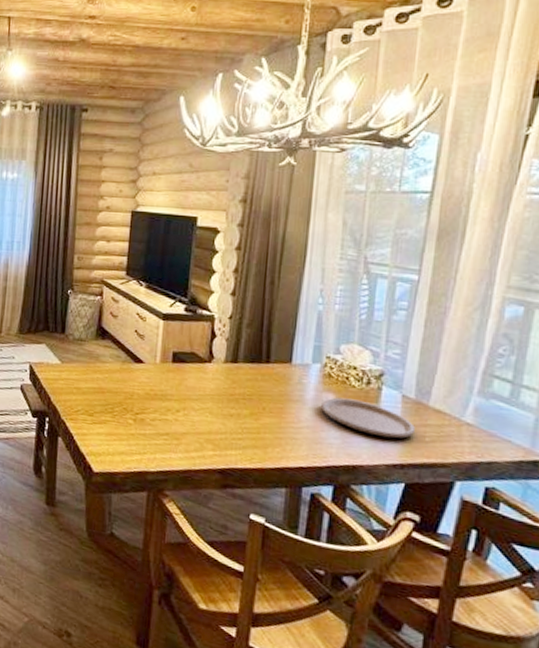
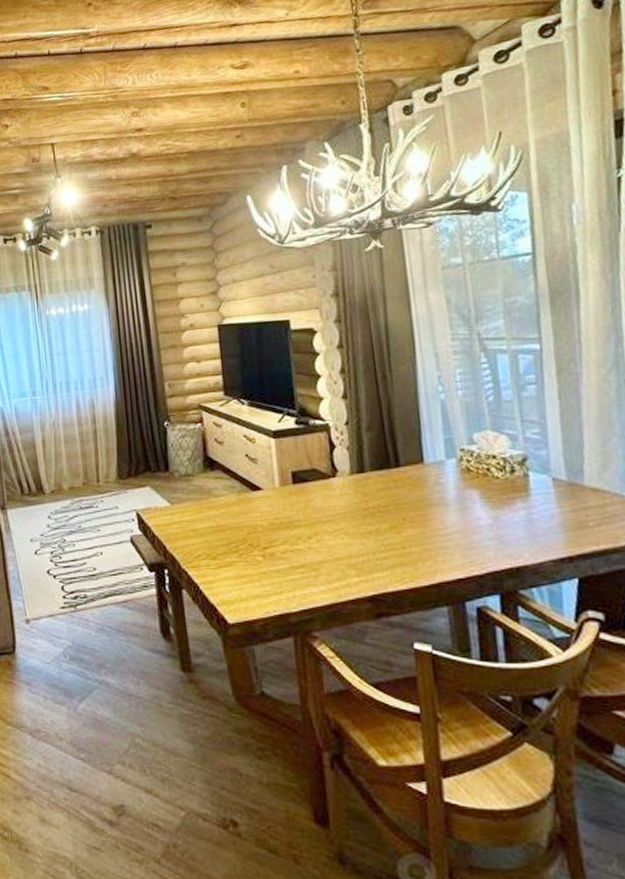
plate: present [321,397,415,438] -> none [466,492,576,530]

